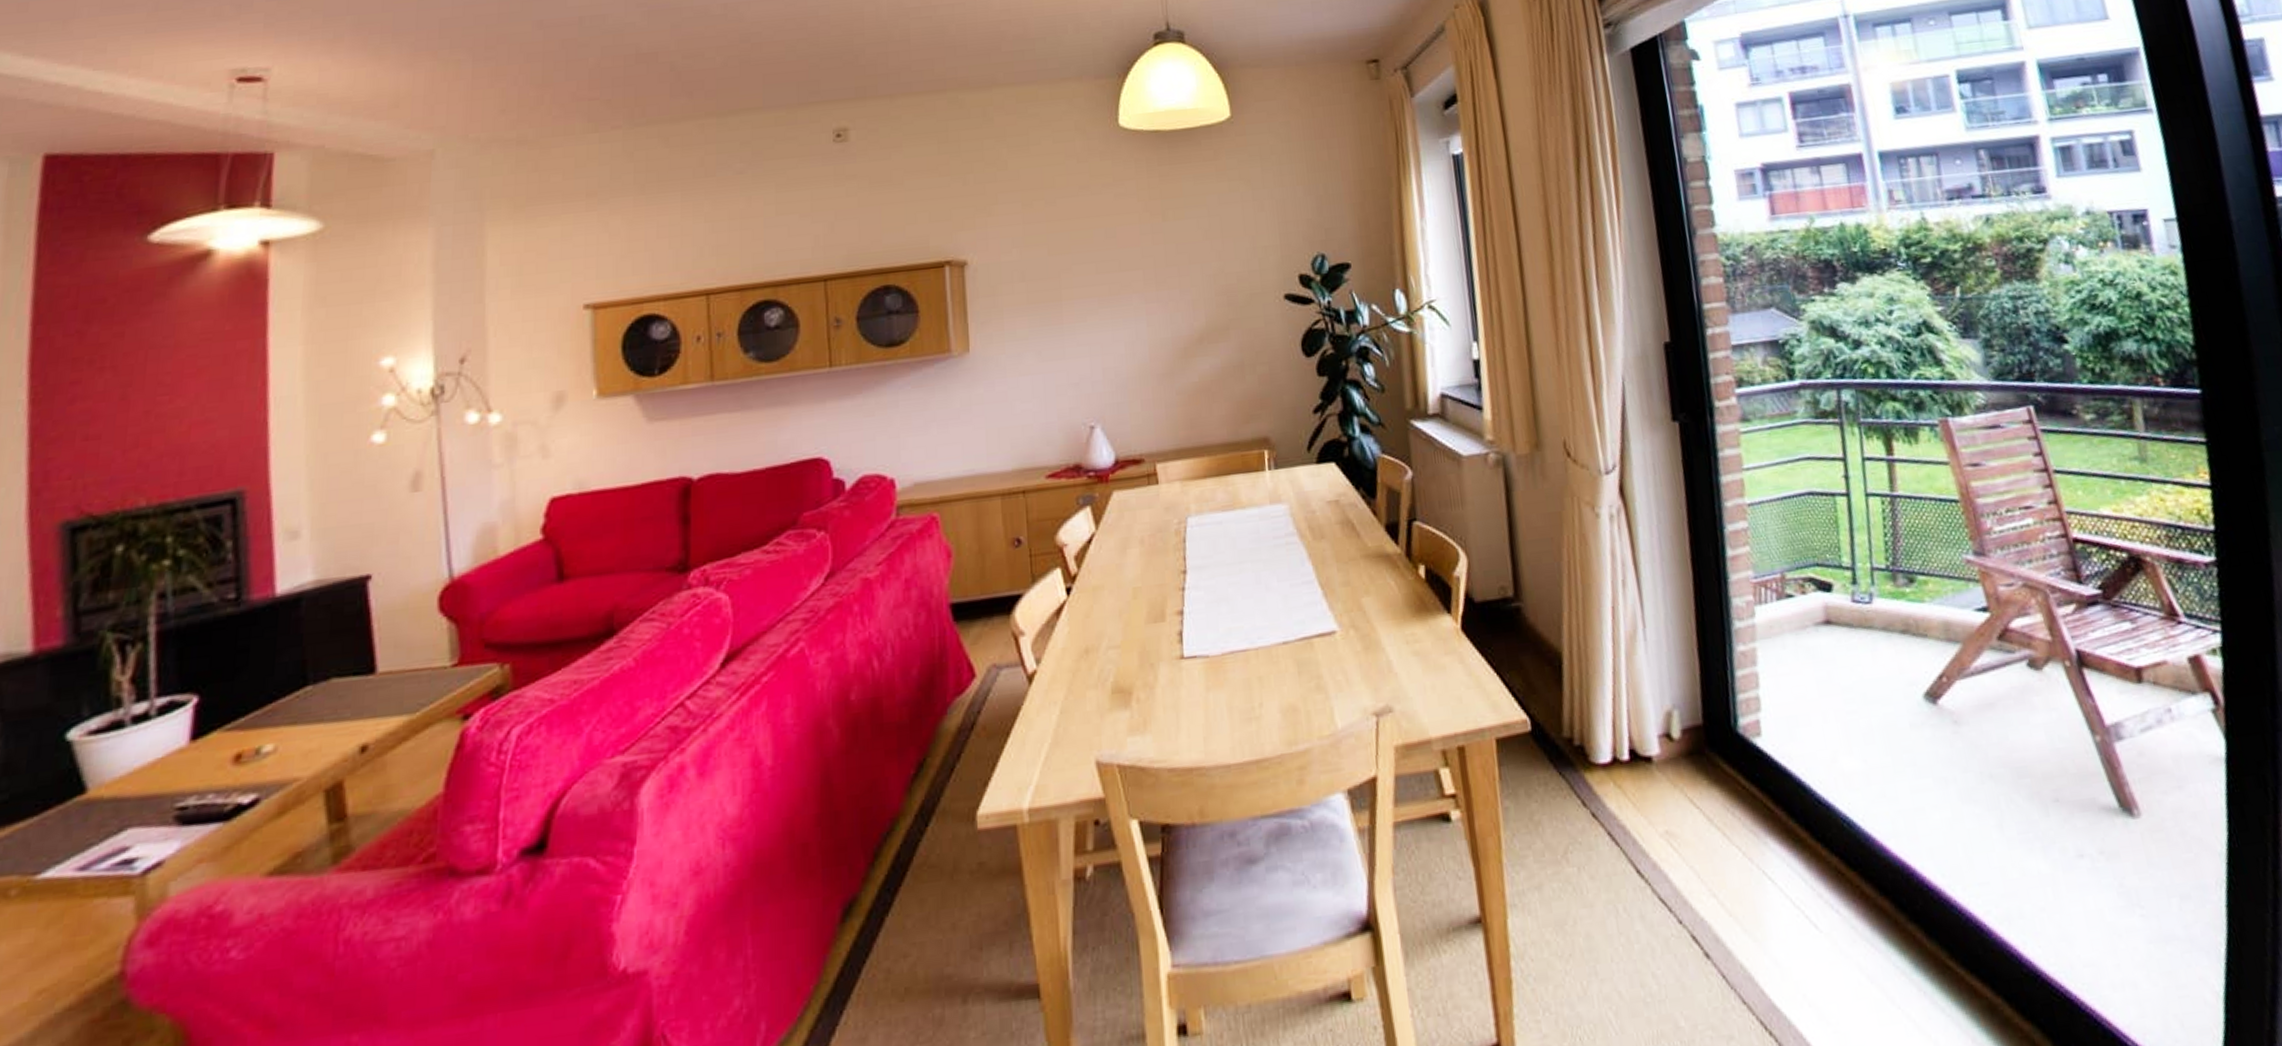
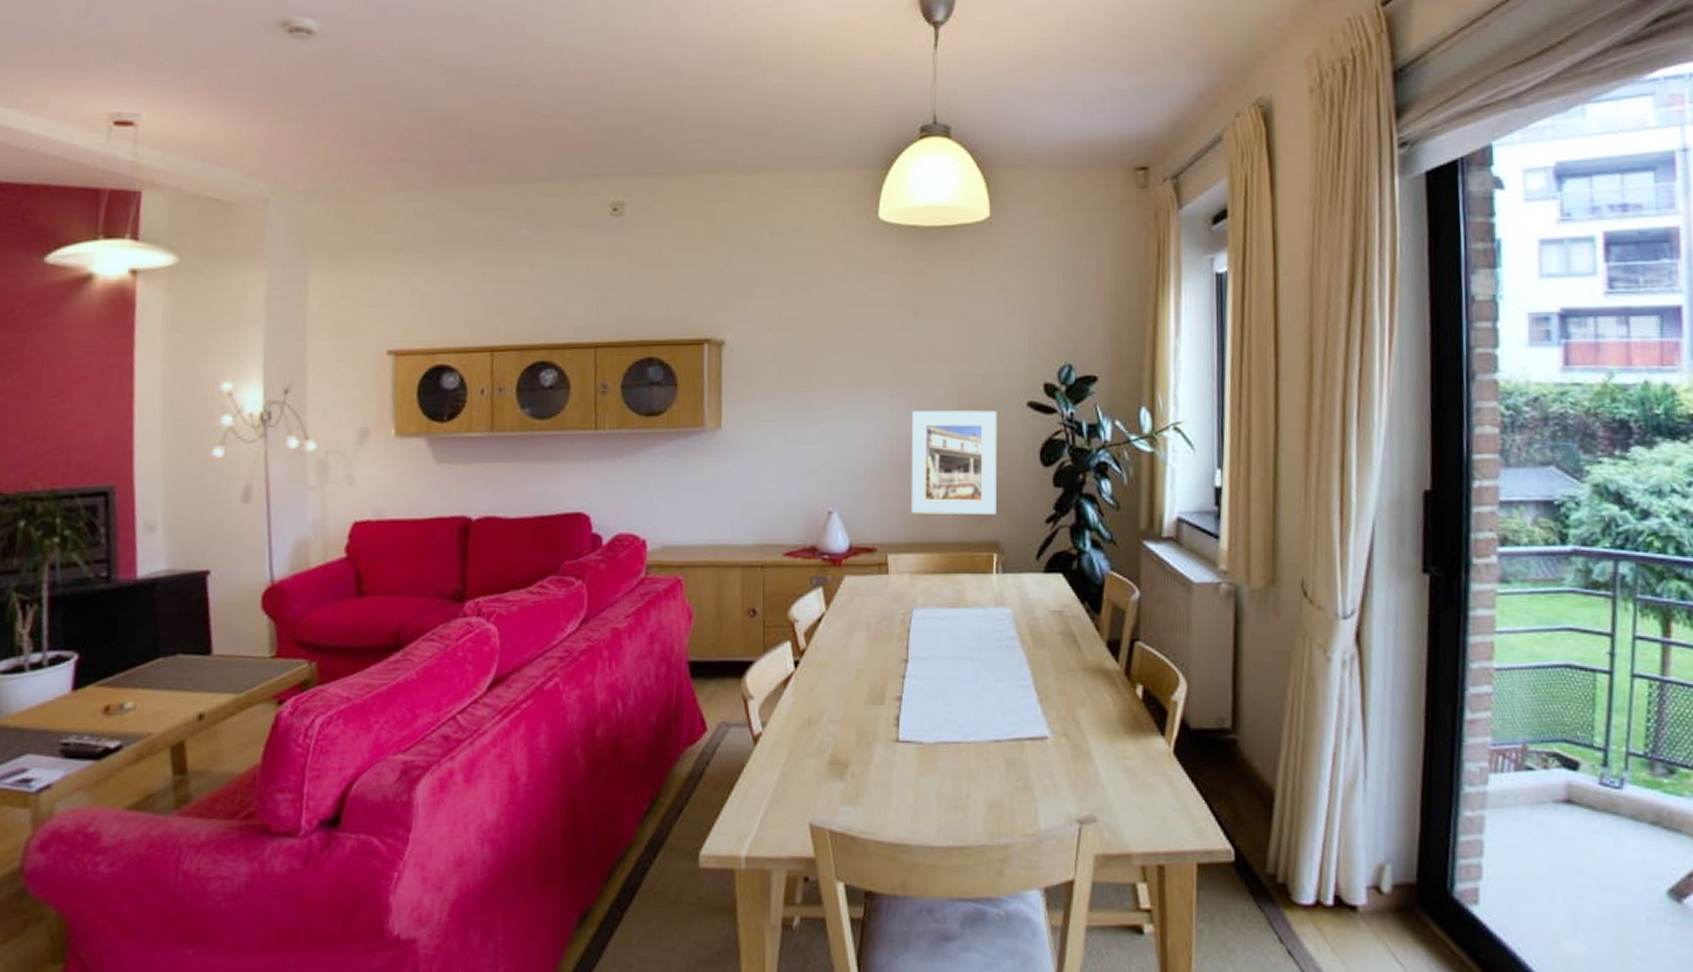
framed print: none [1169,306,1264,420] -> present [910,410,998,514]

